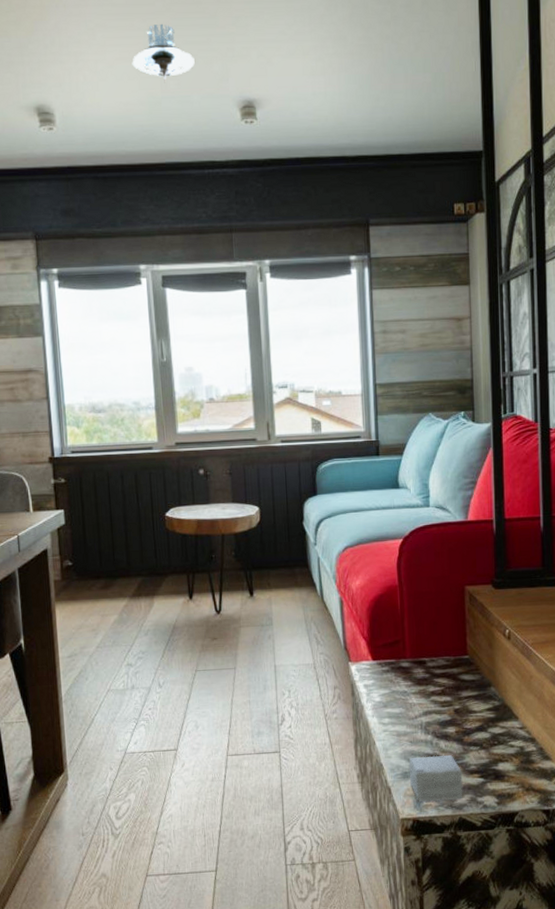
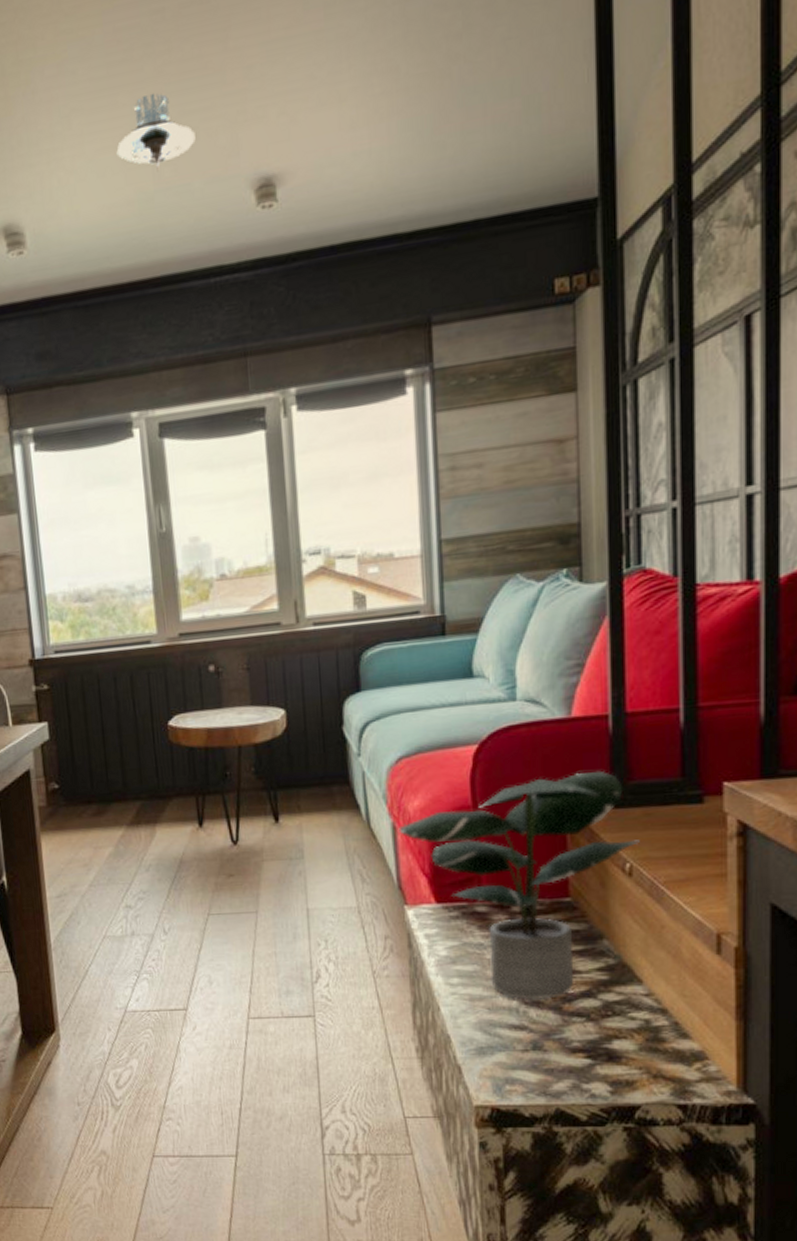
potted plant: none [345,561,515,734] -> present [399,772,640,1000]
small box: present [409,755,463,801] -> none [487,1027,562,1085]

